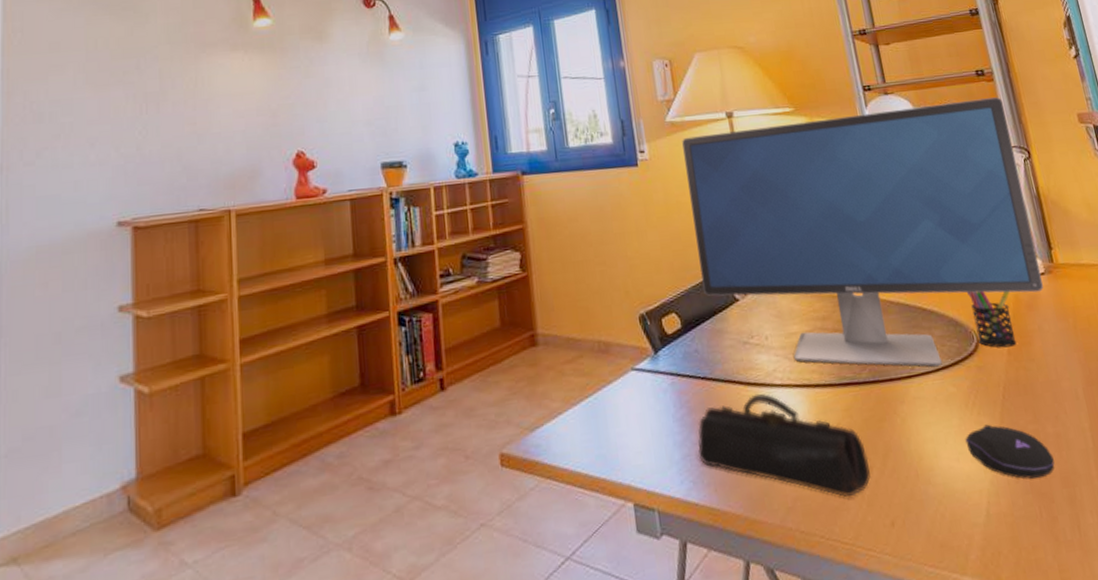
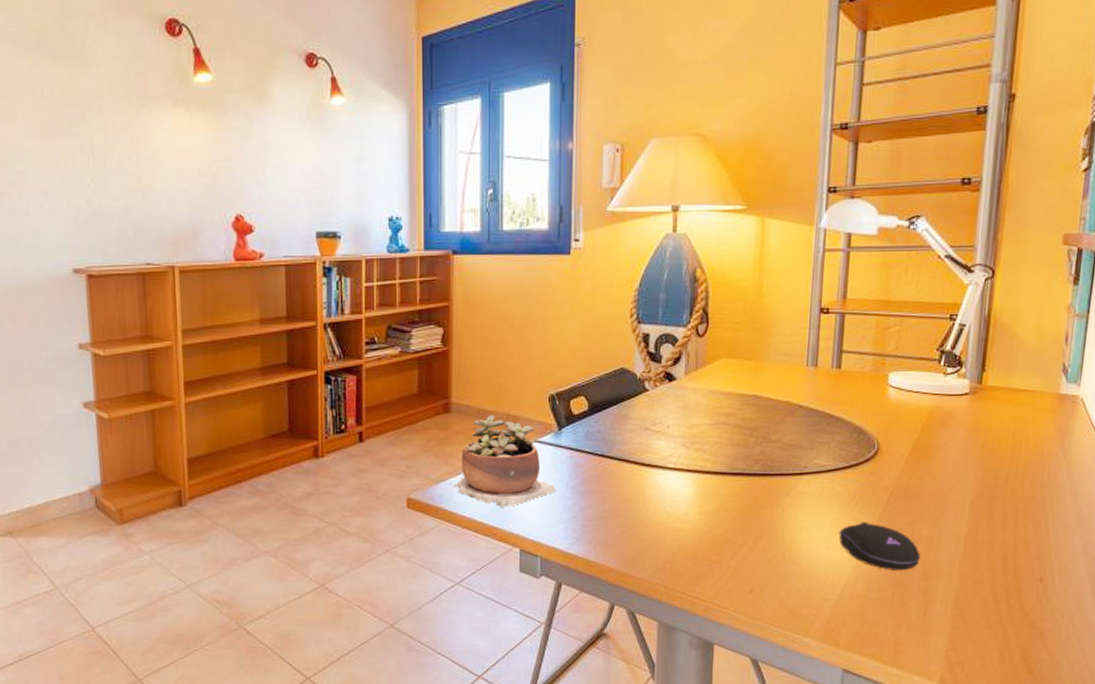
succulent plant: none [545,343,663,454] -> present [450,415,556,508]
monitor: present [682,97,1043,368] -> none [616,210,983,468]
pencil case: present [697,393,871,497] -> none [584,473,742,565]
pen holder: present [967,291,1017,348] -> none [879,404,926,458]

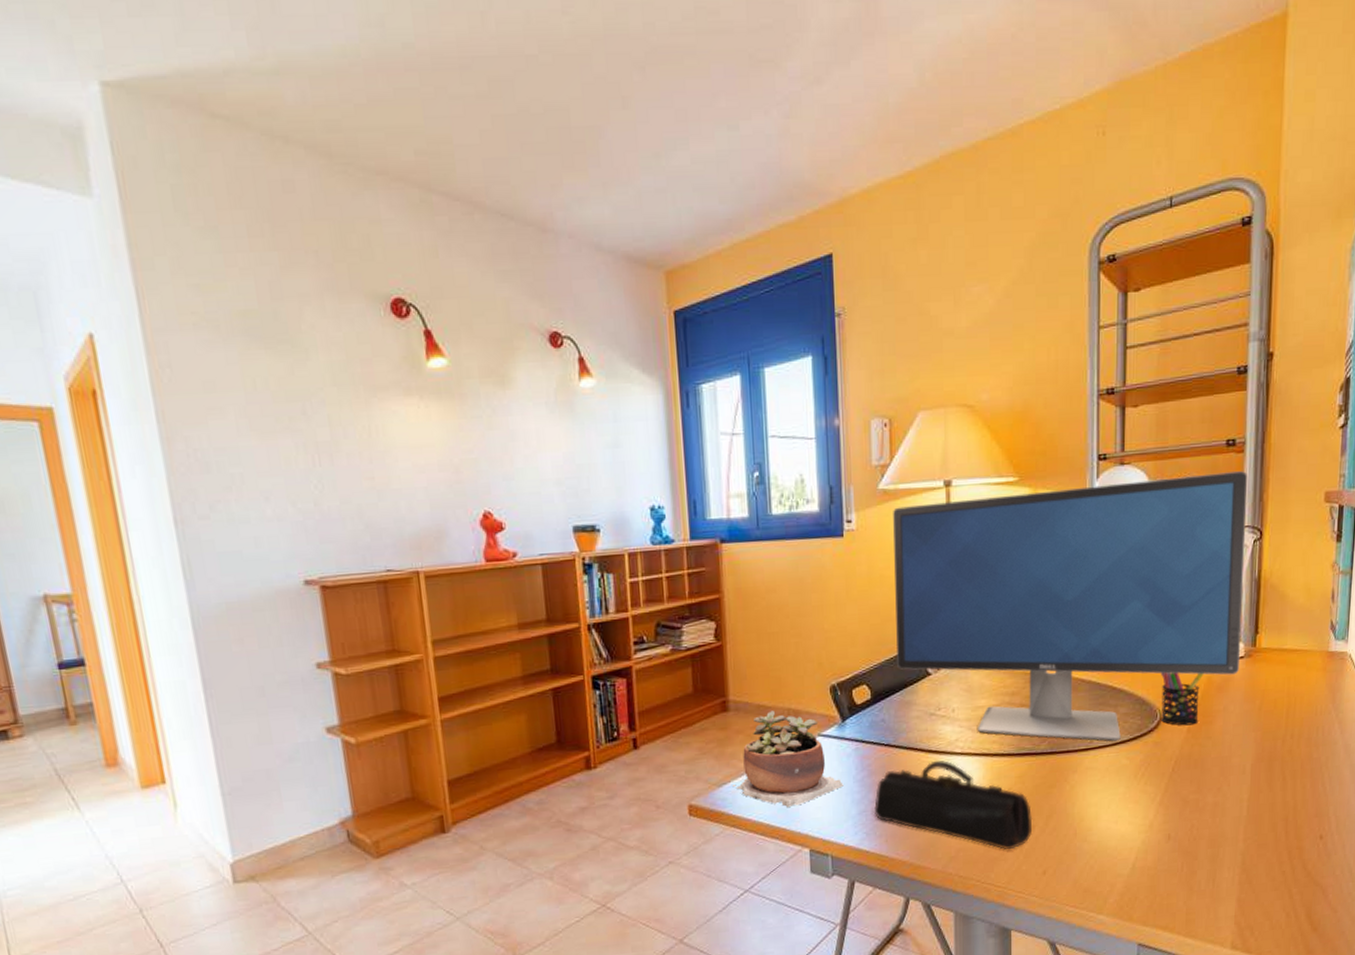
pencil case: none [584,473,742,565] -> present [873,760,1033,849]
monitor: none [616,210,983,468] -> present [893,471,1248,742]
computer mouse: present [839,521,920,570] -> none [1127,793,1206,840]
pen holder: none [879,404,926,458] -> present [1161,672,1204,726]

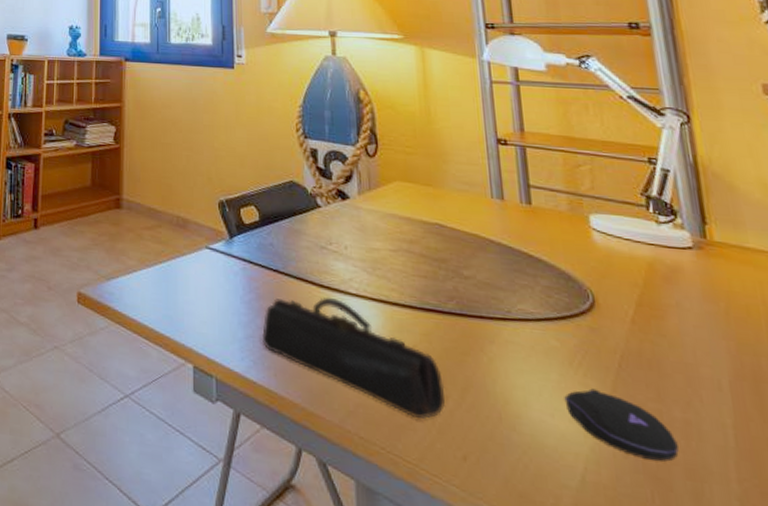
succulent plant: present [732,710,844,808] -> none [120,215,230,316]
monitor: present [893,471,1248,742] -> none [281,49,689,317]
computer mouse: none [1127,793,1206,840] -> present [564,388,679,462]
pen holder: present [1161,672,1204,726] -> none [587,249,645,316]

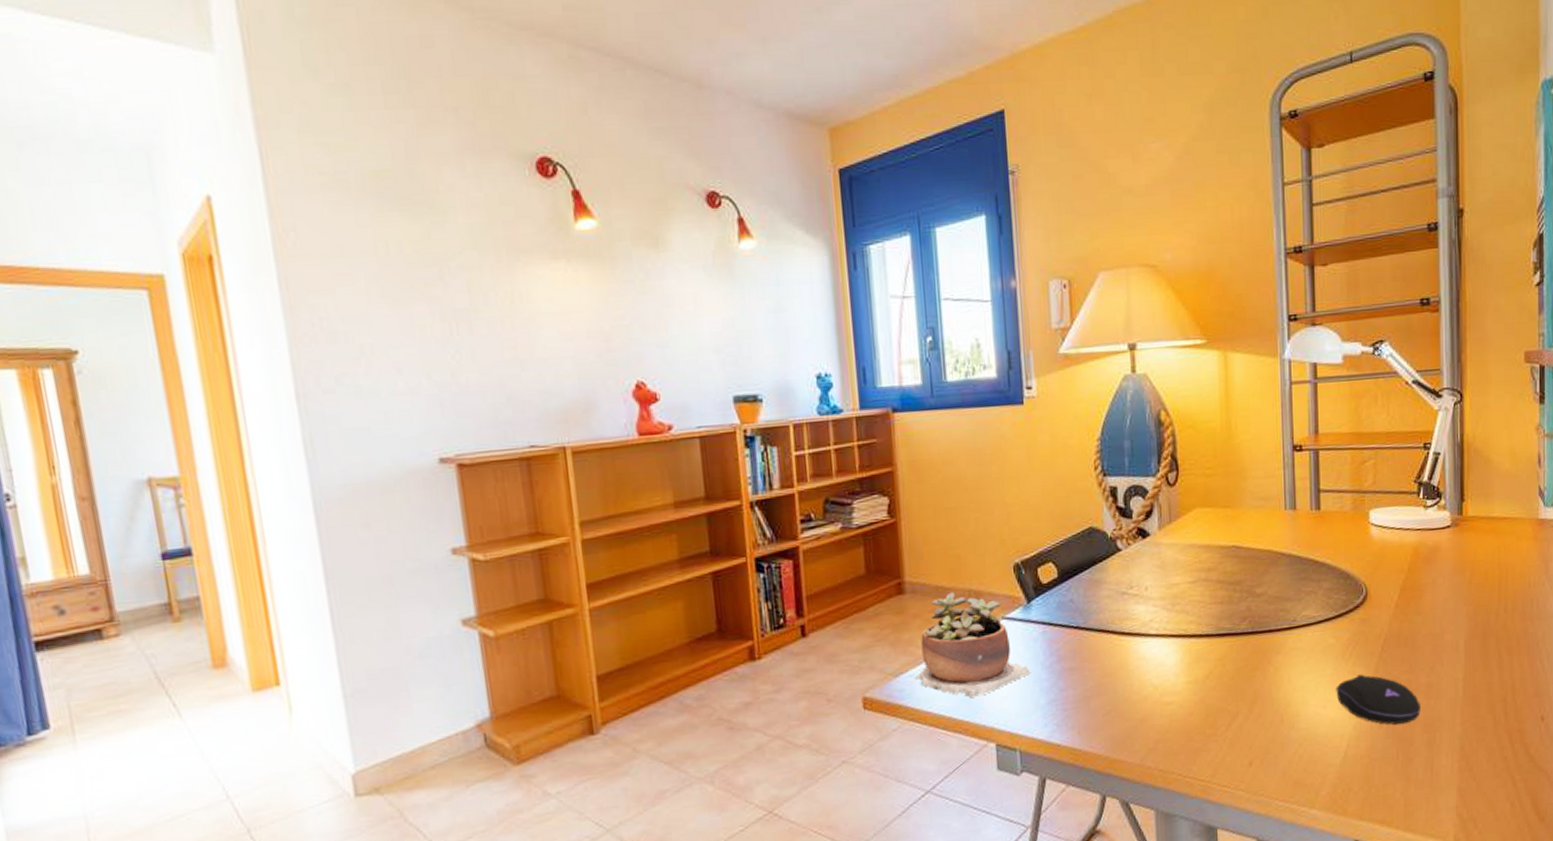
succulent plant: none [120,215,230,316] -> present [910,592,1031,699]
pencil case: present [261,296,445,419] -> none [1064,642,1236,739]

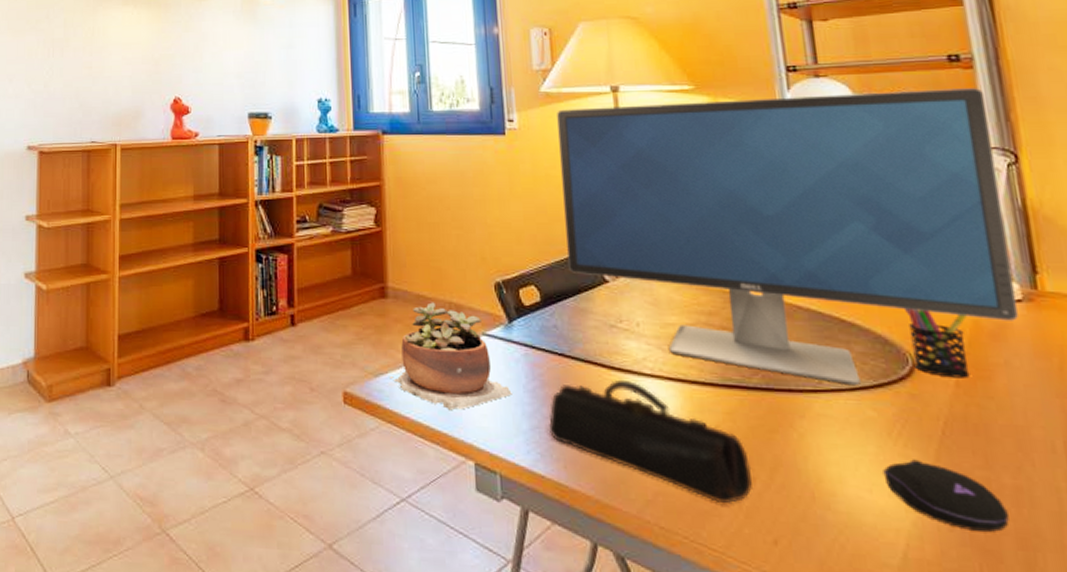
pencil case: none [1064,642,1236,739] -> present [548,379,752,503]
monitor: none [1075,331,1447,620] -> present [557,88,1018,386]
pen holder: none [1365,544,1410,601] -> present [905,309,970,378]

